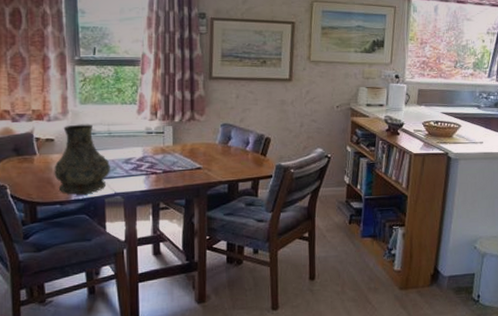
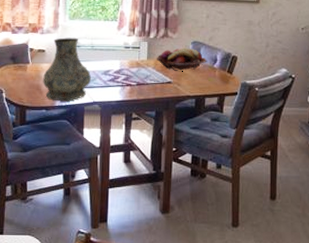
fruit basket: none [182,130,239,156] -> present [156,48,207,71]

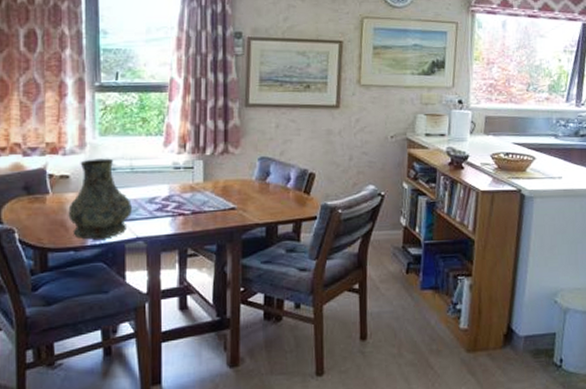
fruit basket: present [156,48,207,71] -> none [214,165,279,194]

